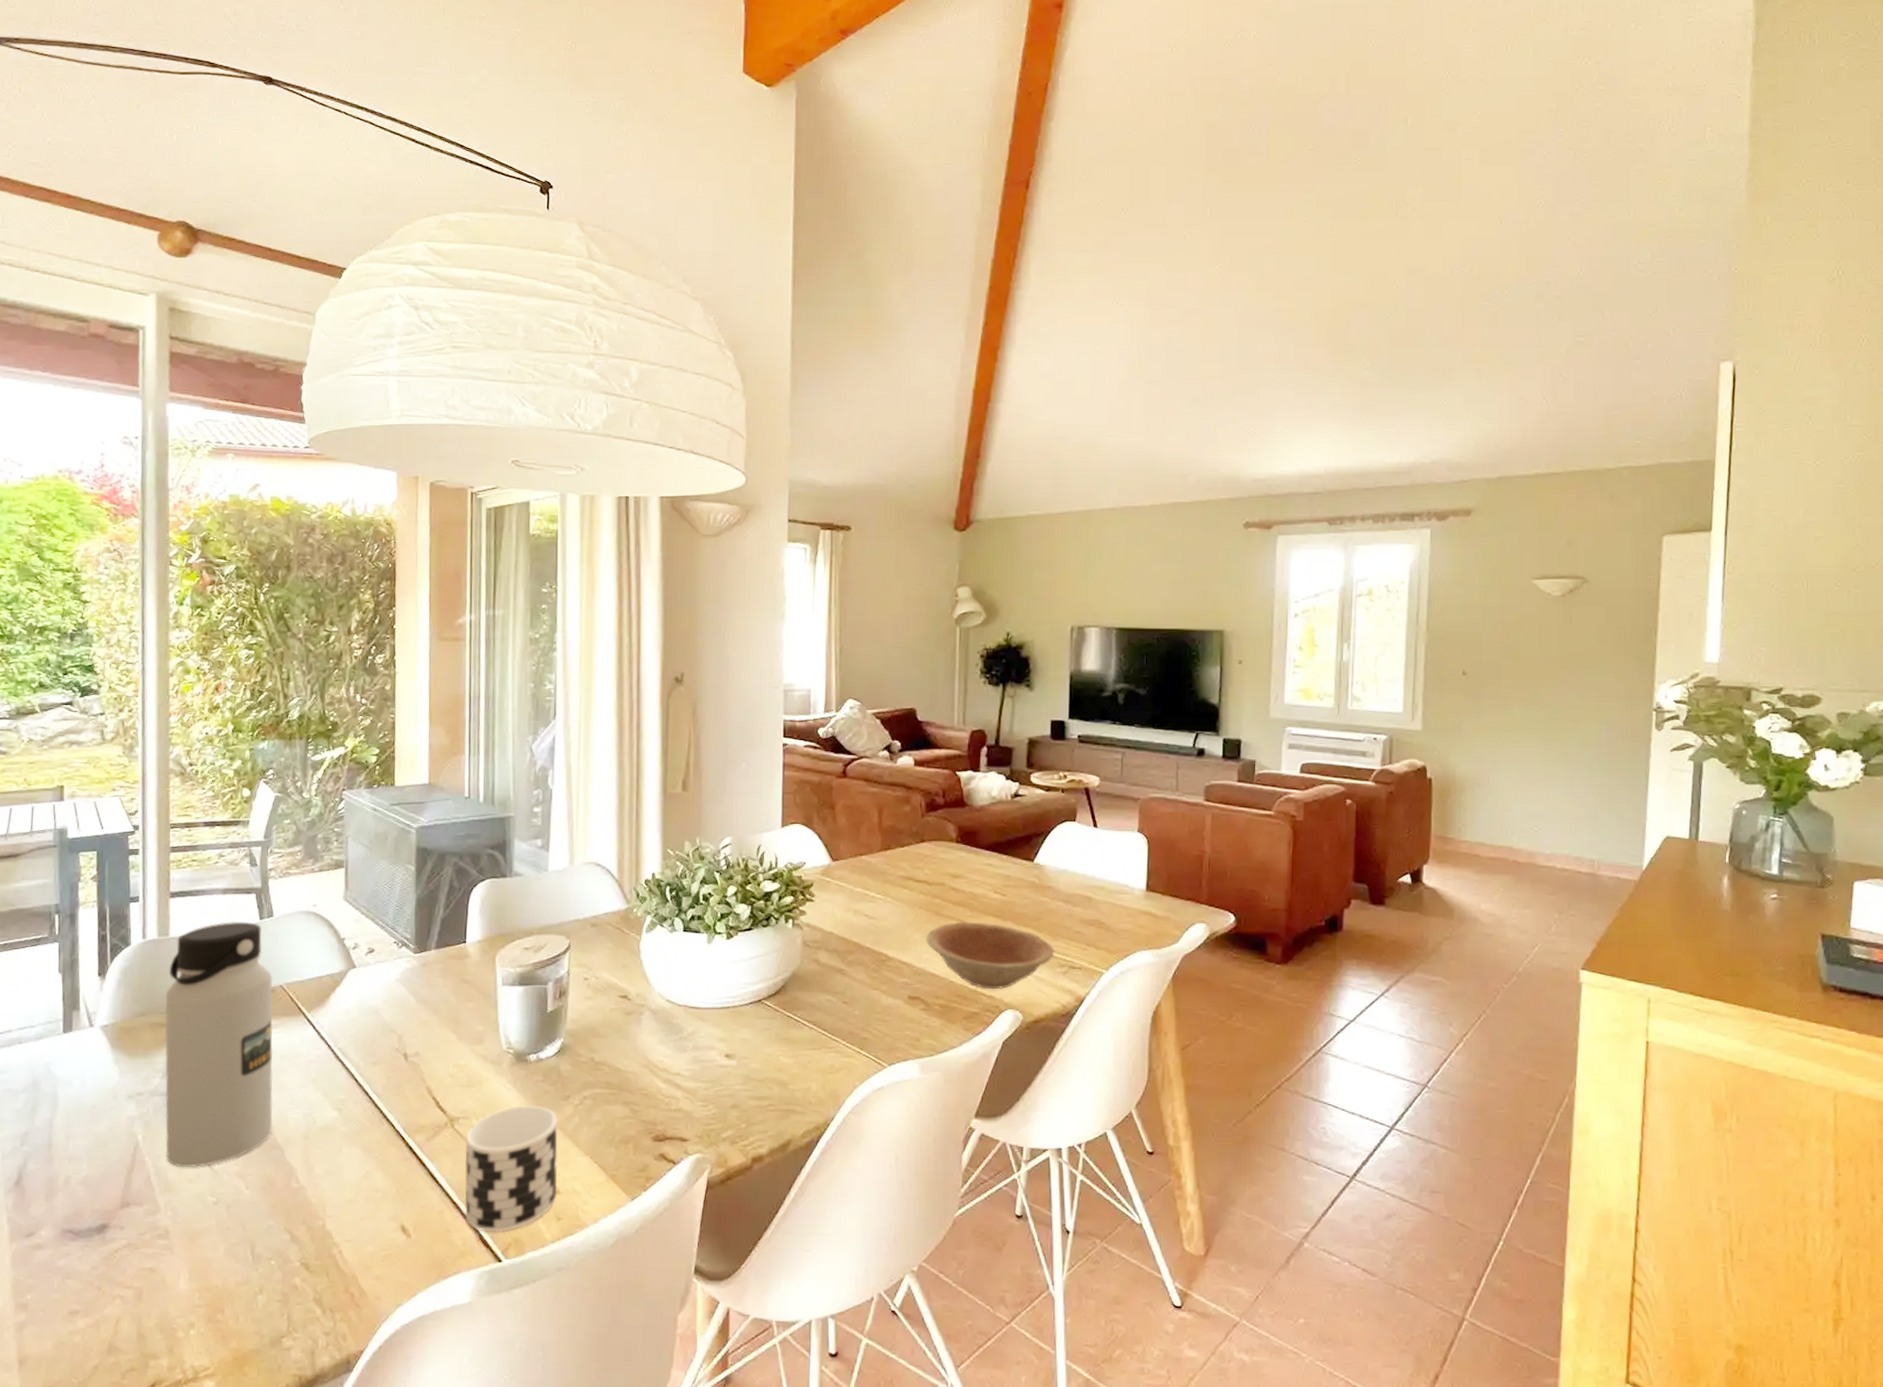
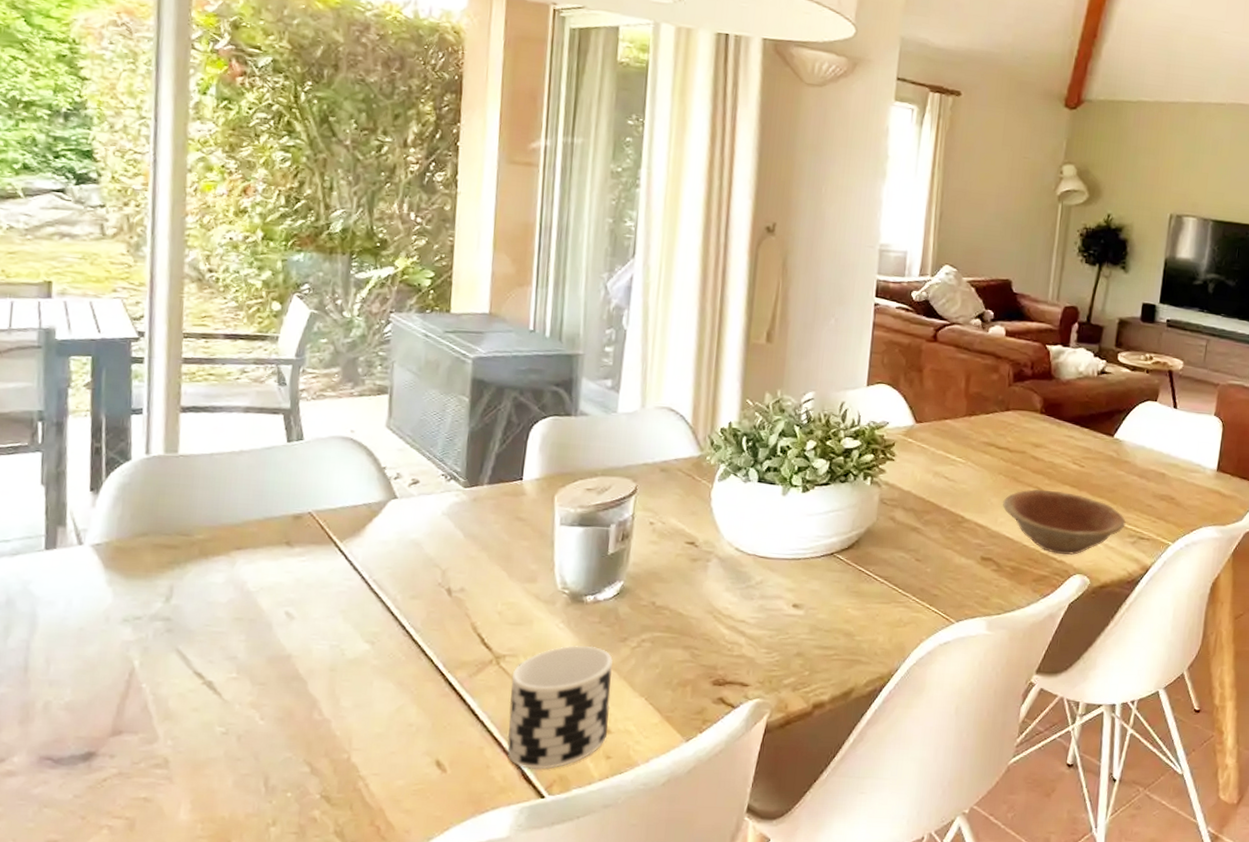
water bottle: present [164,921,273,1167] -> none [166,441,300,696]

